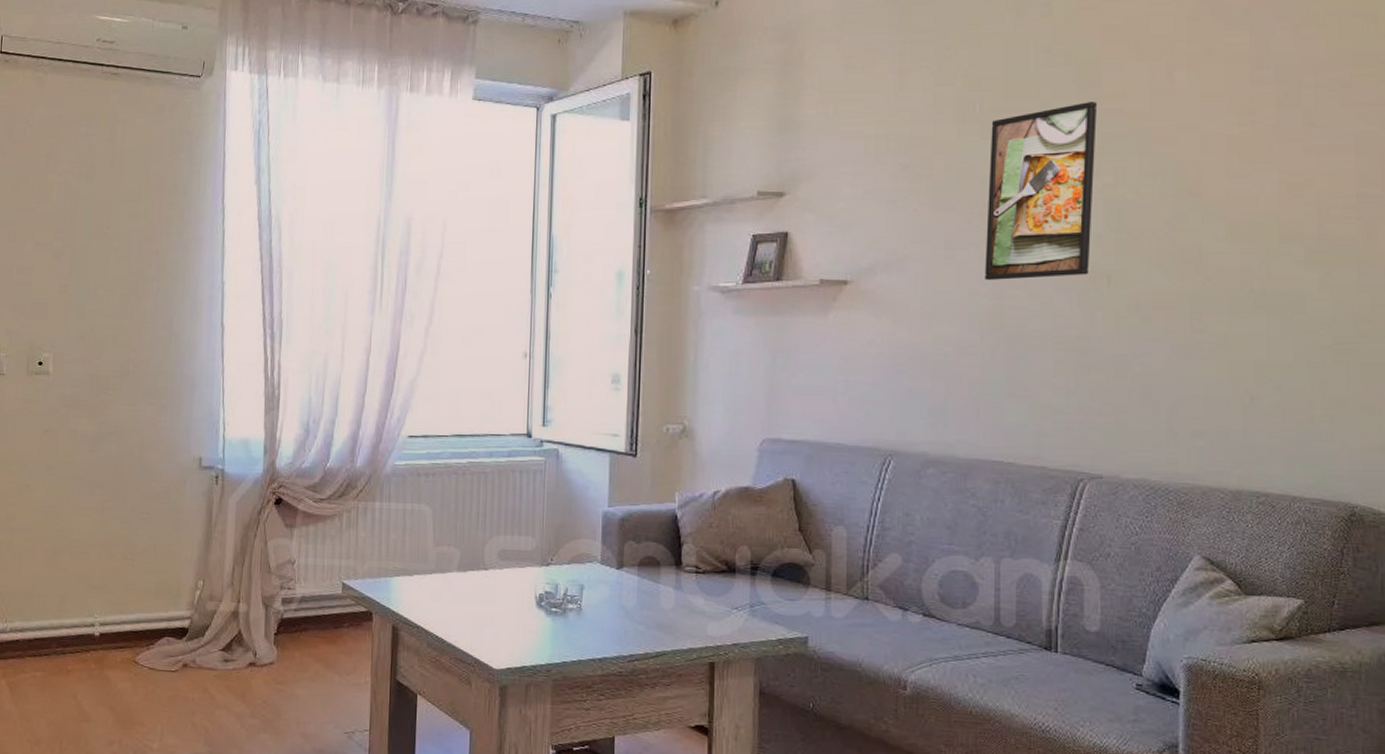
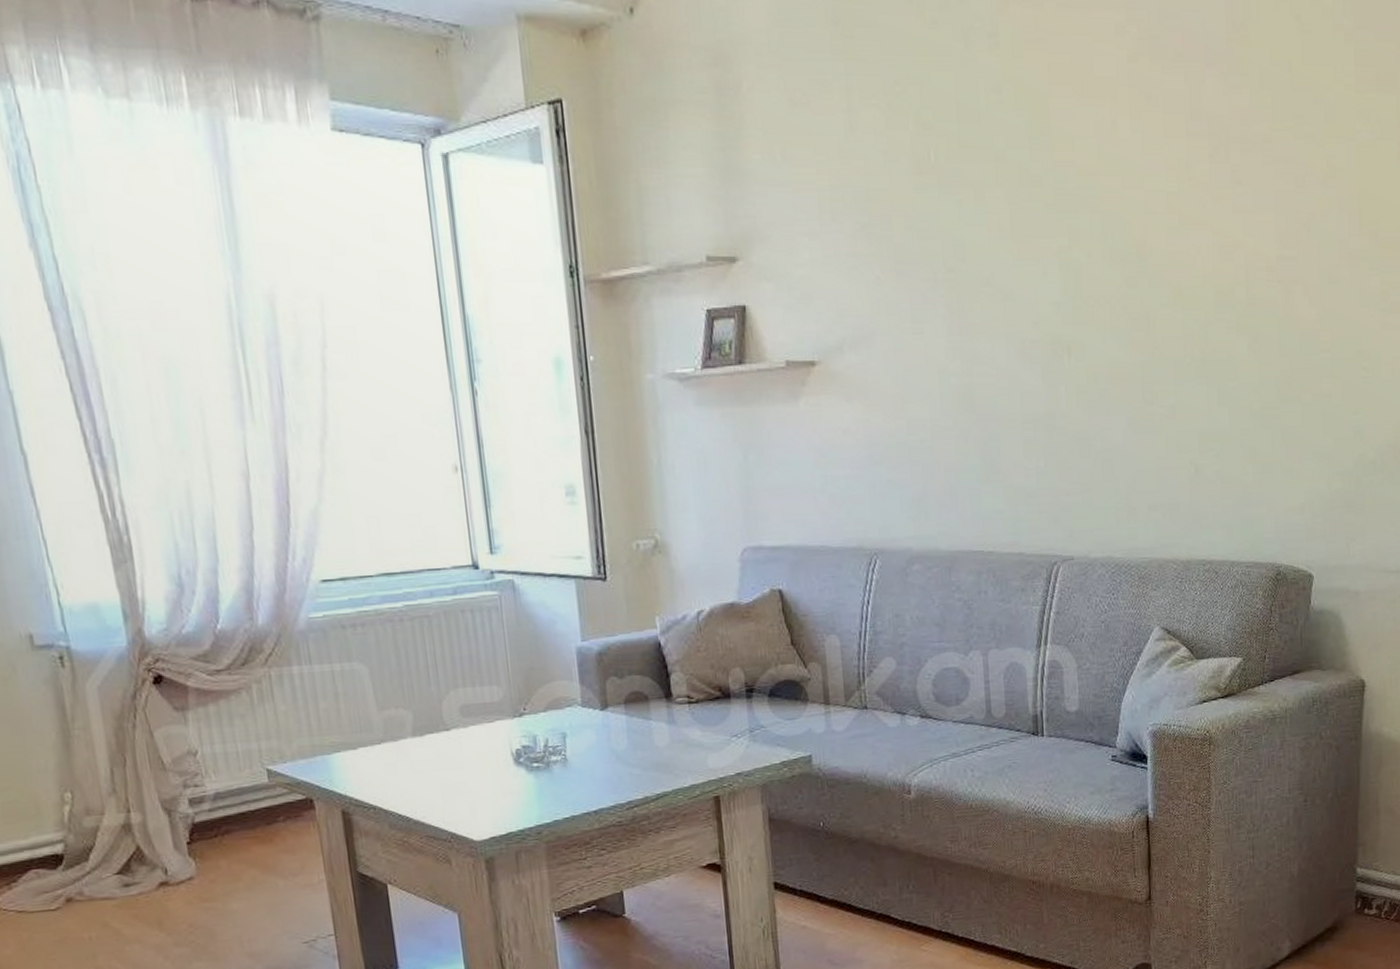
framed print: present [985,101,1097,280] -> none [947,151,1051,356]

